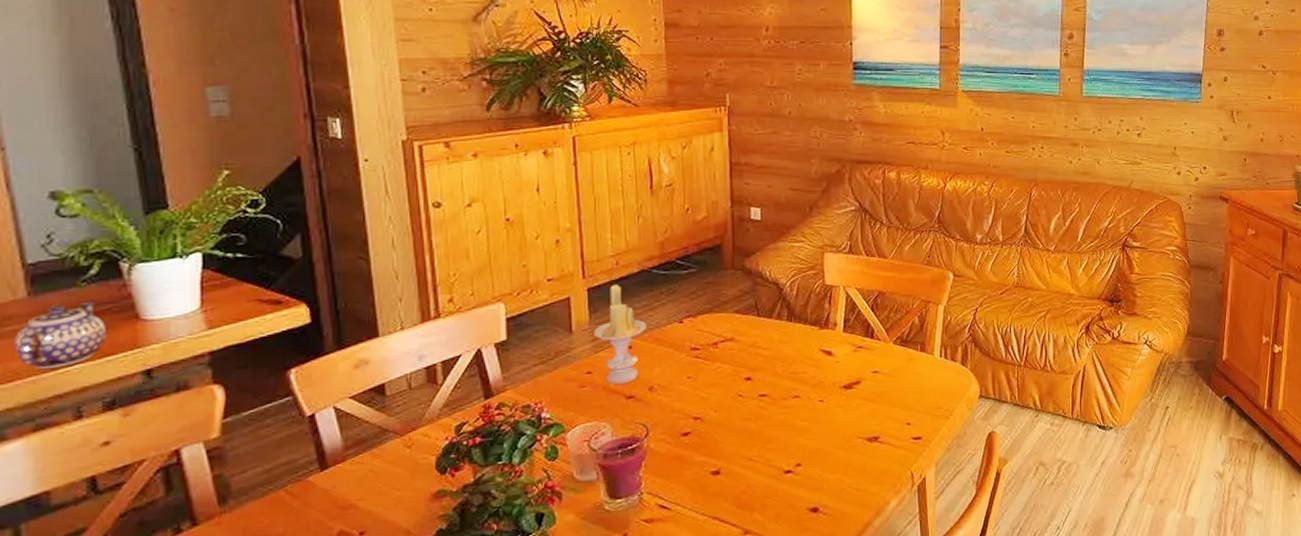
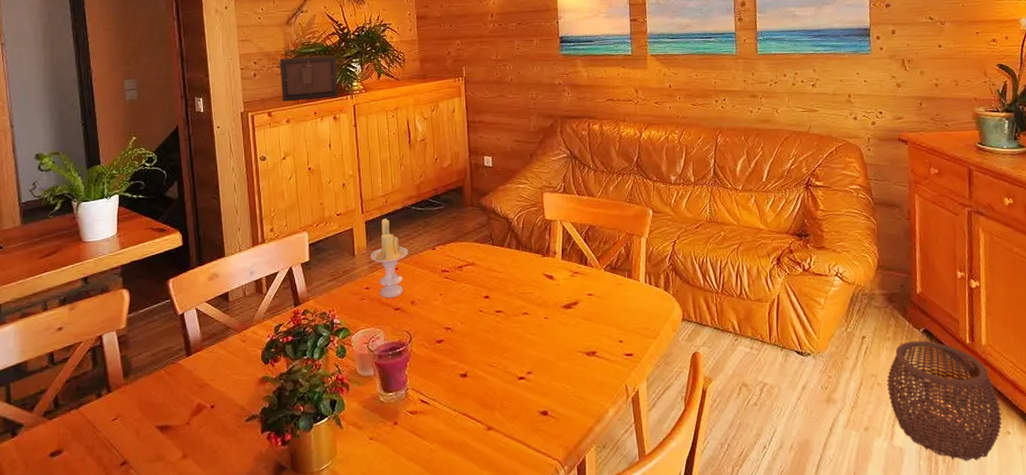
teapot: present [14,303,108,370] -> none [12,229,64,276]
picture frame: none [462,68,551,127] -> present [279,55,339,101]
woven basket: none [1185,408,1289,526] -> present [887,340,1003,461]

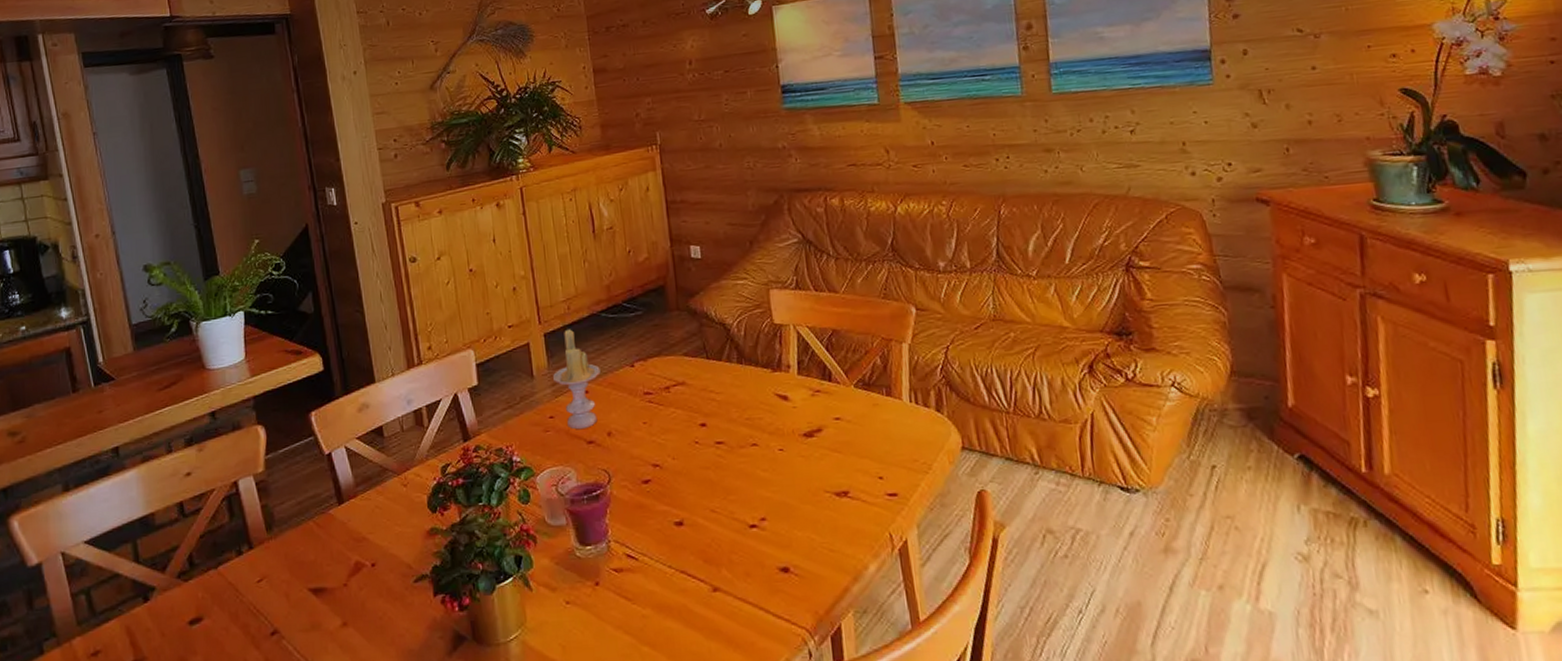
picture frame: present [279,55,339,101] -> none [424,125,501,187]
woven basket: present [887,340,1003,461] -> none [1248,470,1417,629]

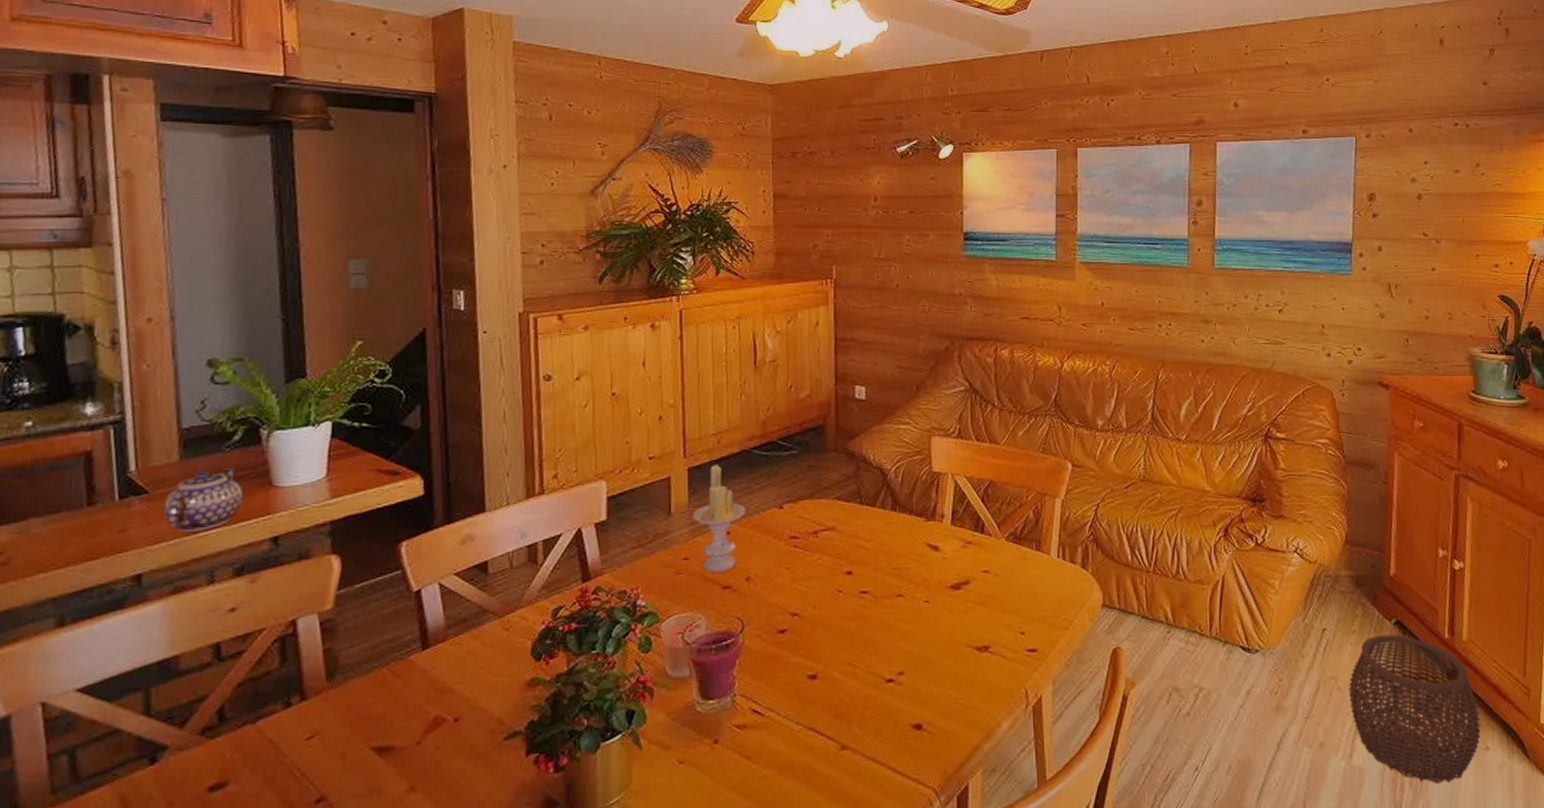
teapot: none [127,355,185,412] -> present [163,468,244,533]
woven basket: none [1248,470,1417,629] -> present [1349,634,1481,784]

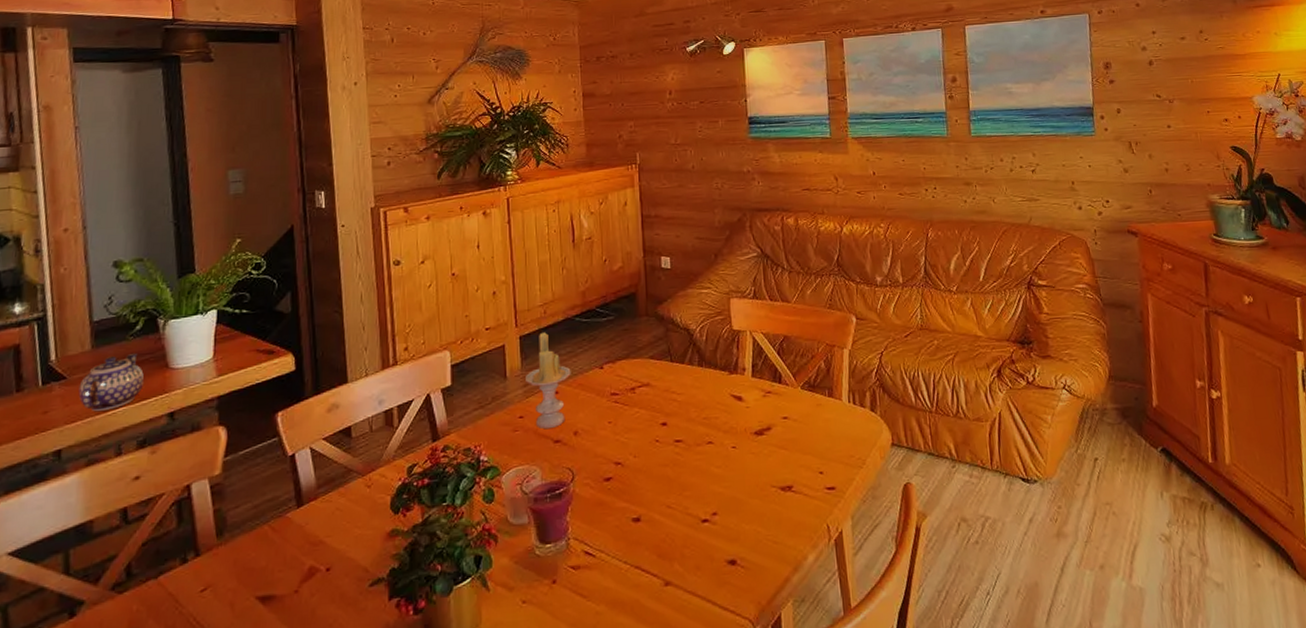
woven basket: present [1349,634,1481,784] -> none [1123,461,1252,601]

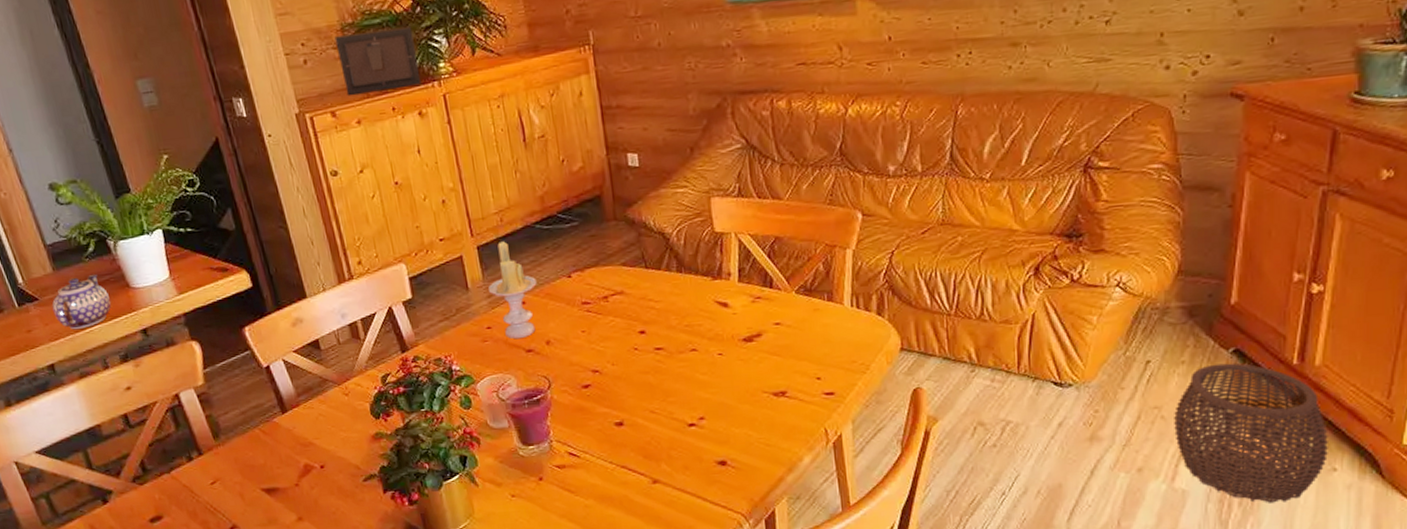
picture frame: none [419,139,489,194] -> present [334,25,422,95]
woven basket: none [1123,461,1252,601] -> present [1174,363,1328,503]

